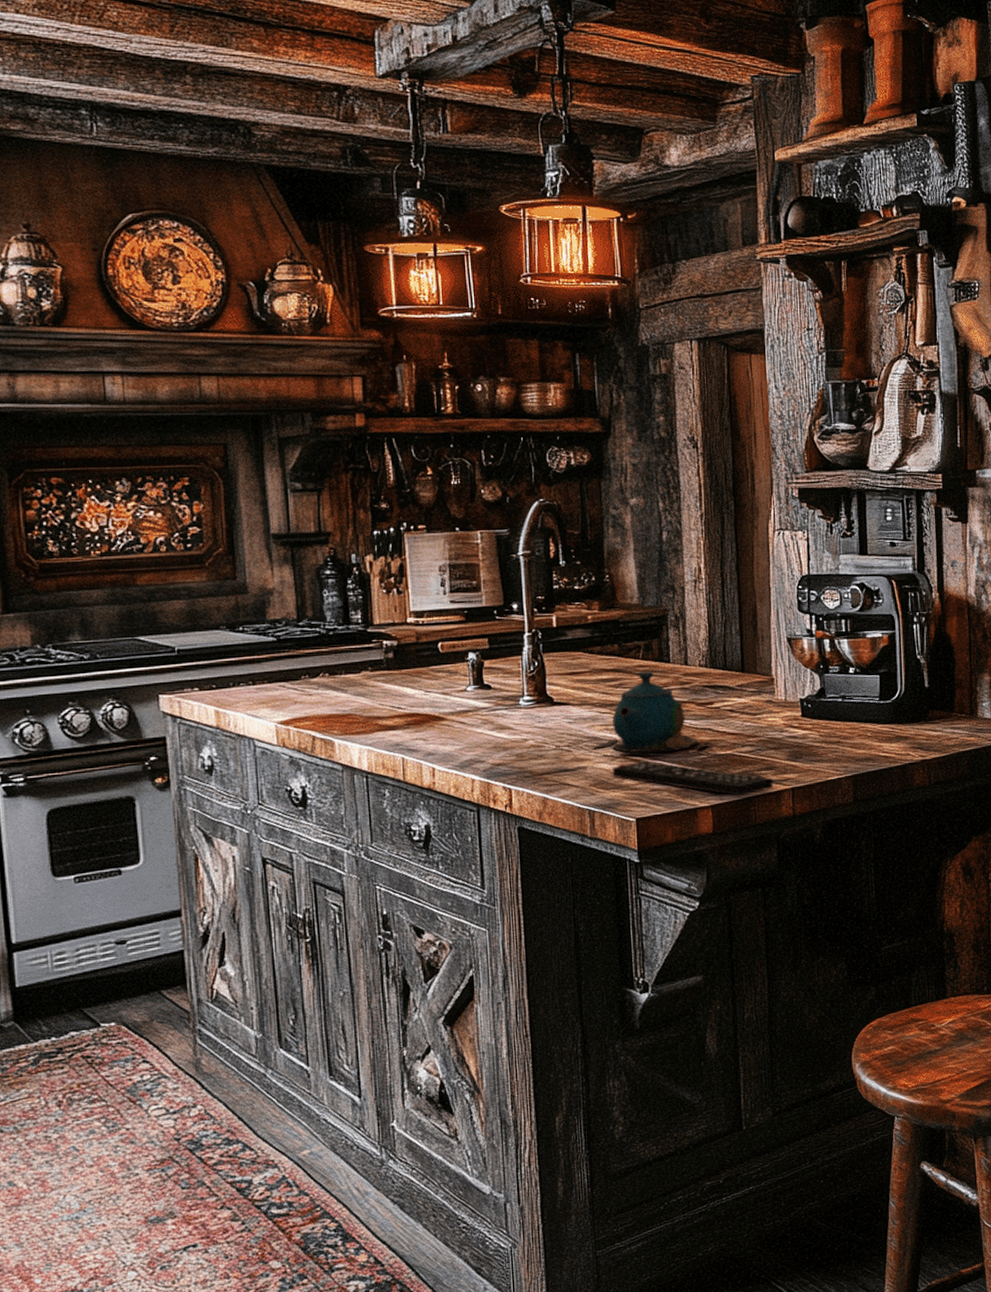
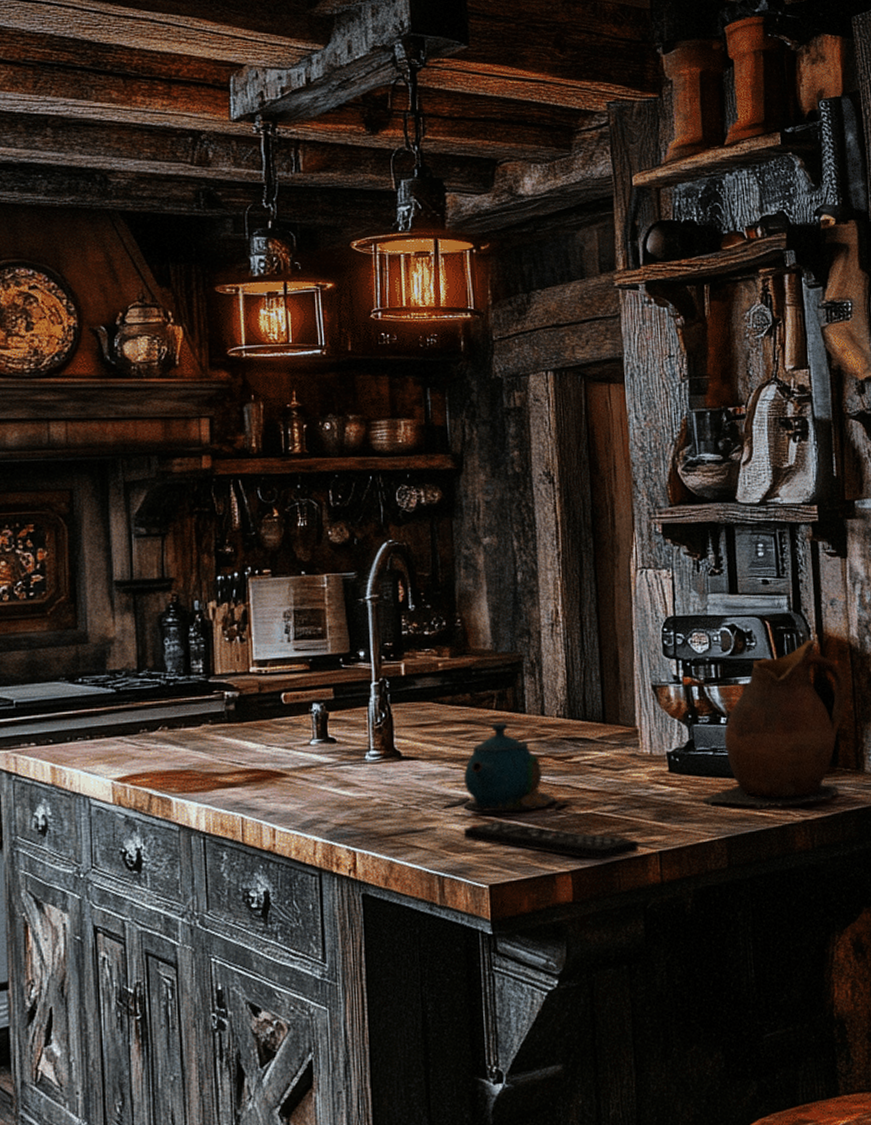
ceramic pitcher: none [831,598,964,751] -> present [702,640,848,810]

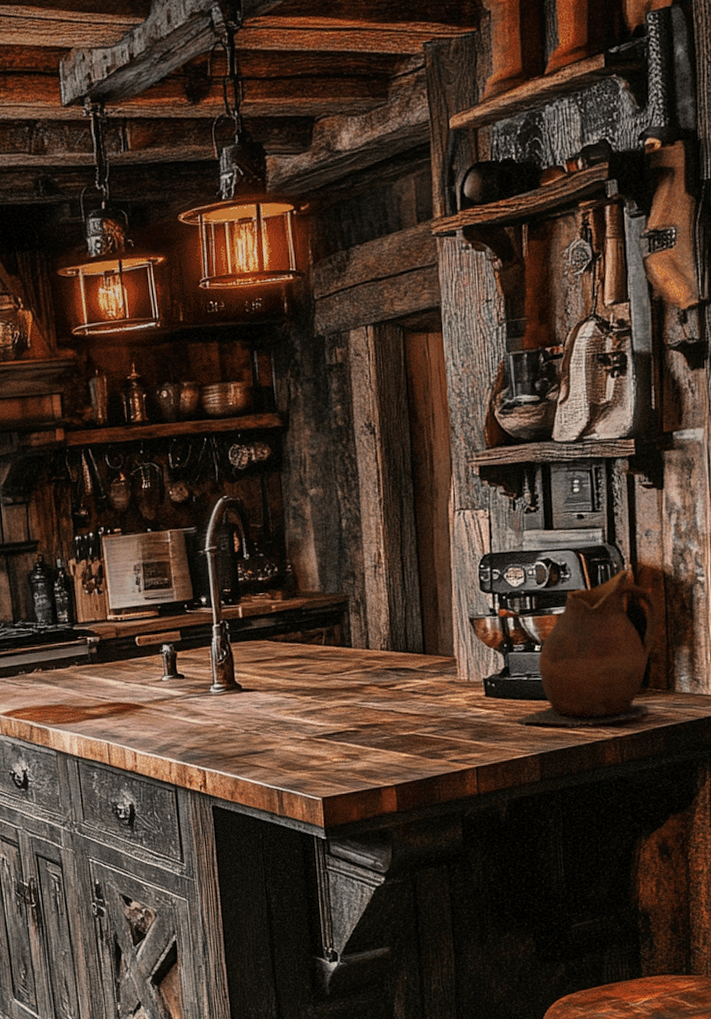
teapot: present [441,721,574,816] -> none [278,656,397,738]
remote control: present [463,820,639,861] -> none [298,742,457,776]

